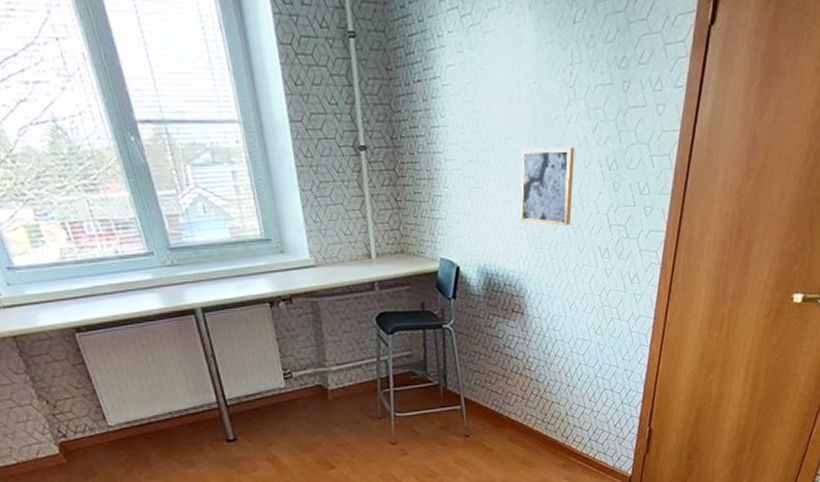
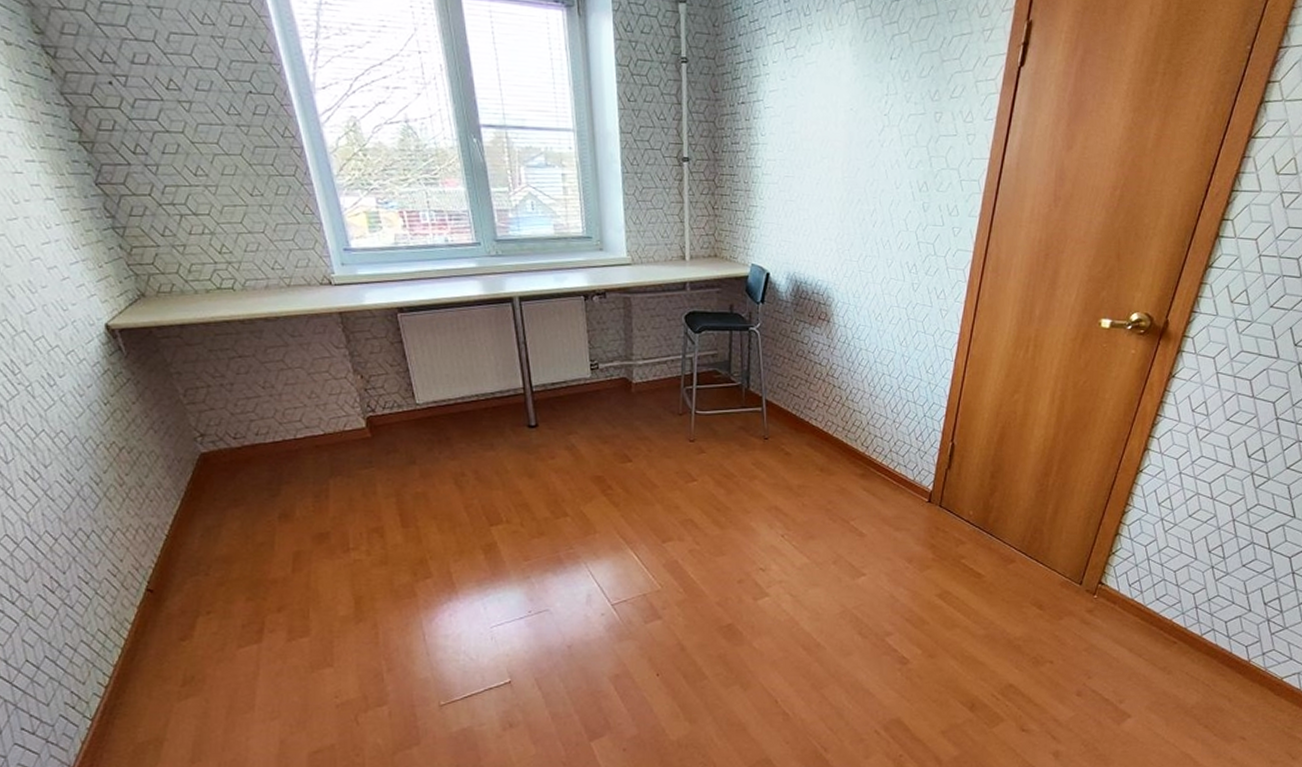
wall art: present [520,146,575,225] -> none [831,167,887,240]

